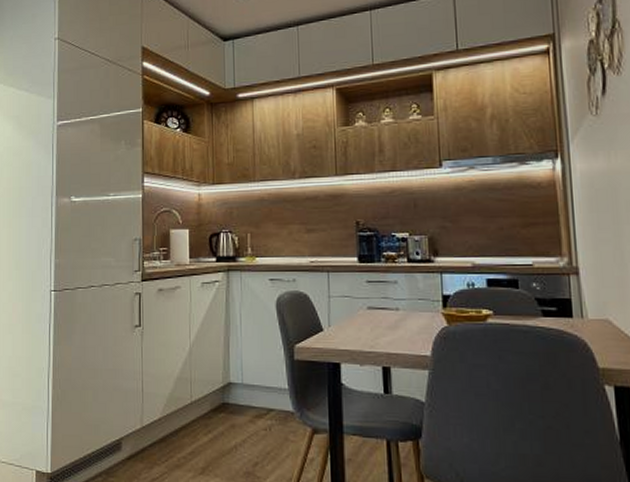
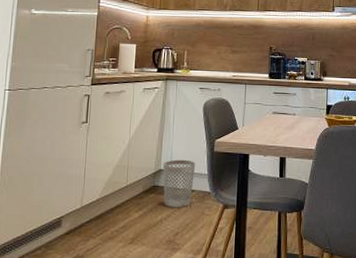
wastebasket: none [232,370,273,431] -> present [162,159,196,207]

